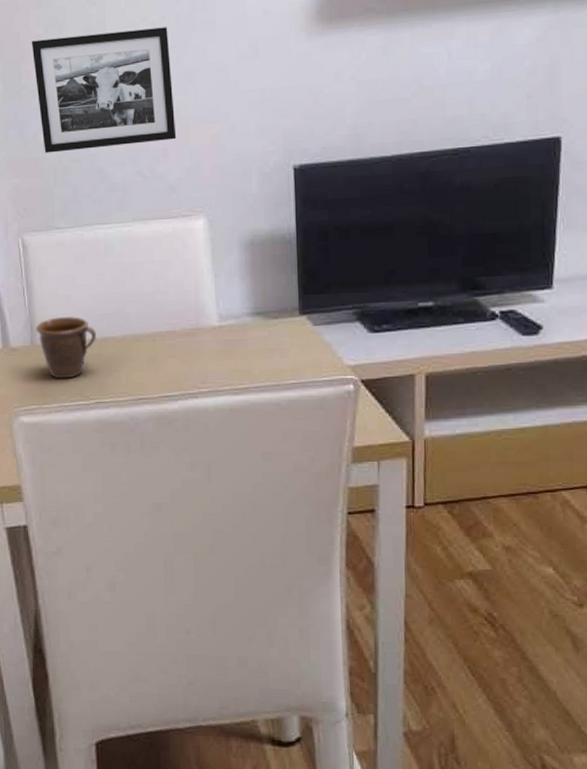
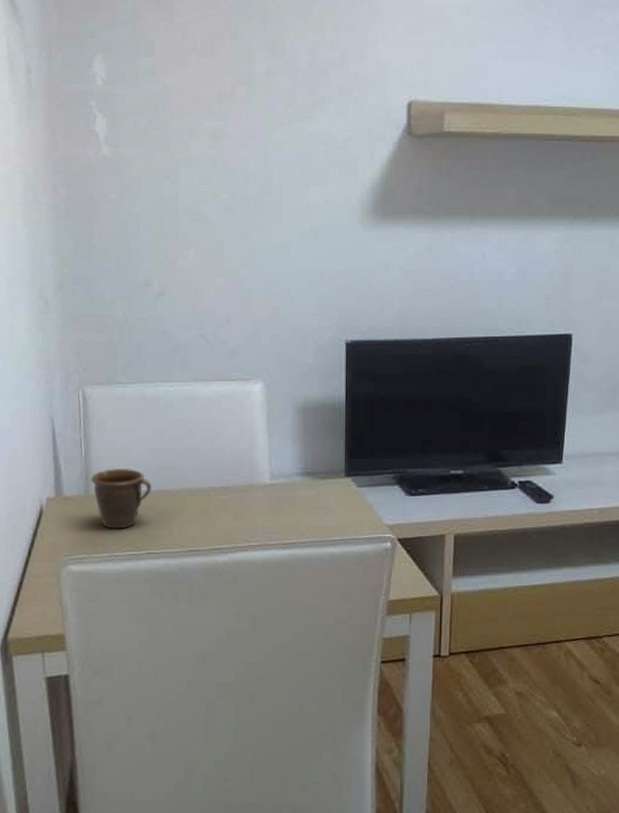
picture frame: present [31,27,177,153] -> none [104,204,240,311]

